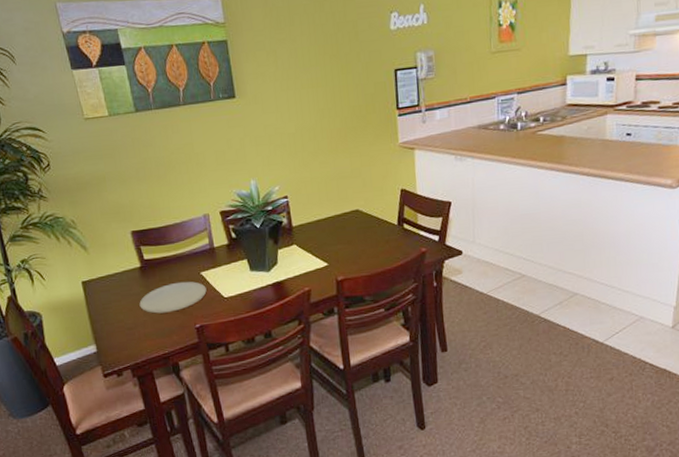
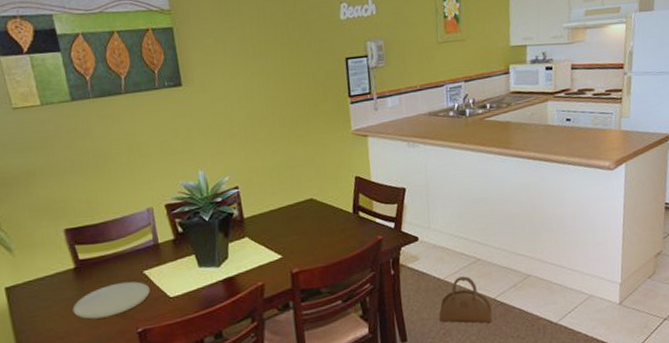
handbag: none [480,291,535,339] -> present [439,276,493,324]

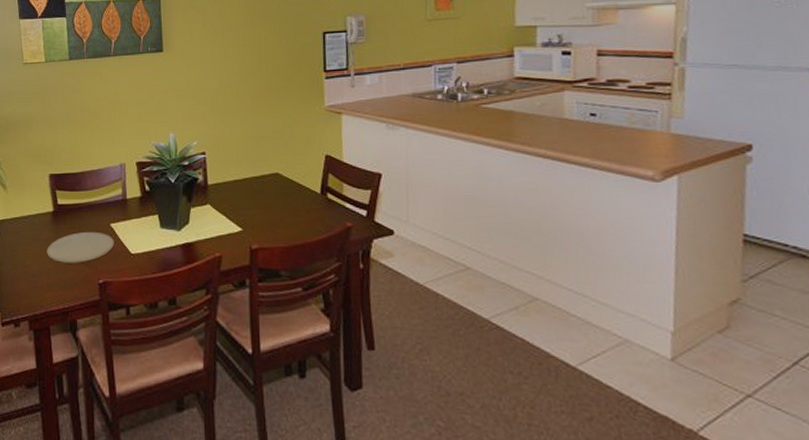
handbag: present [439,276,493,324] -> none [415,285,485,350]

